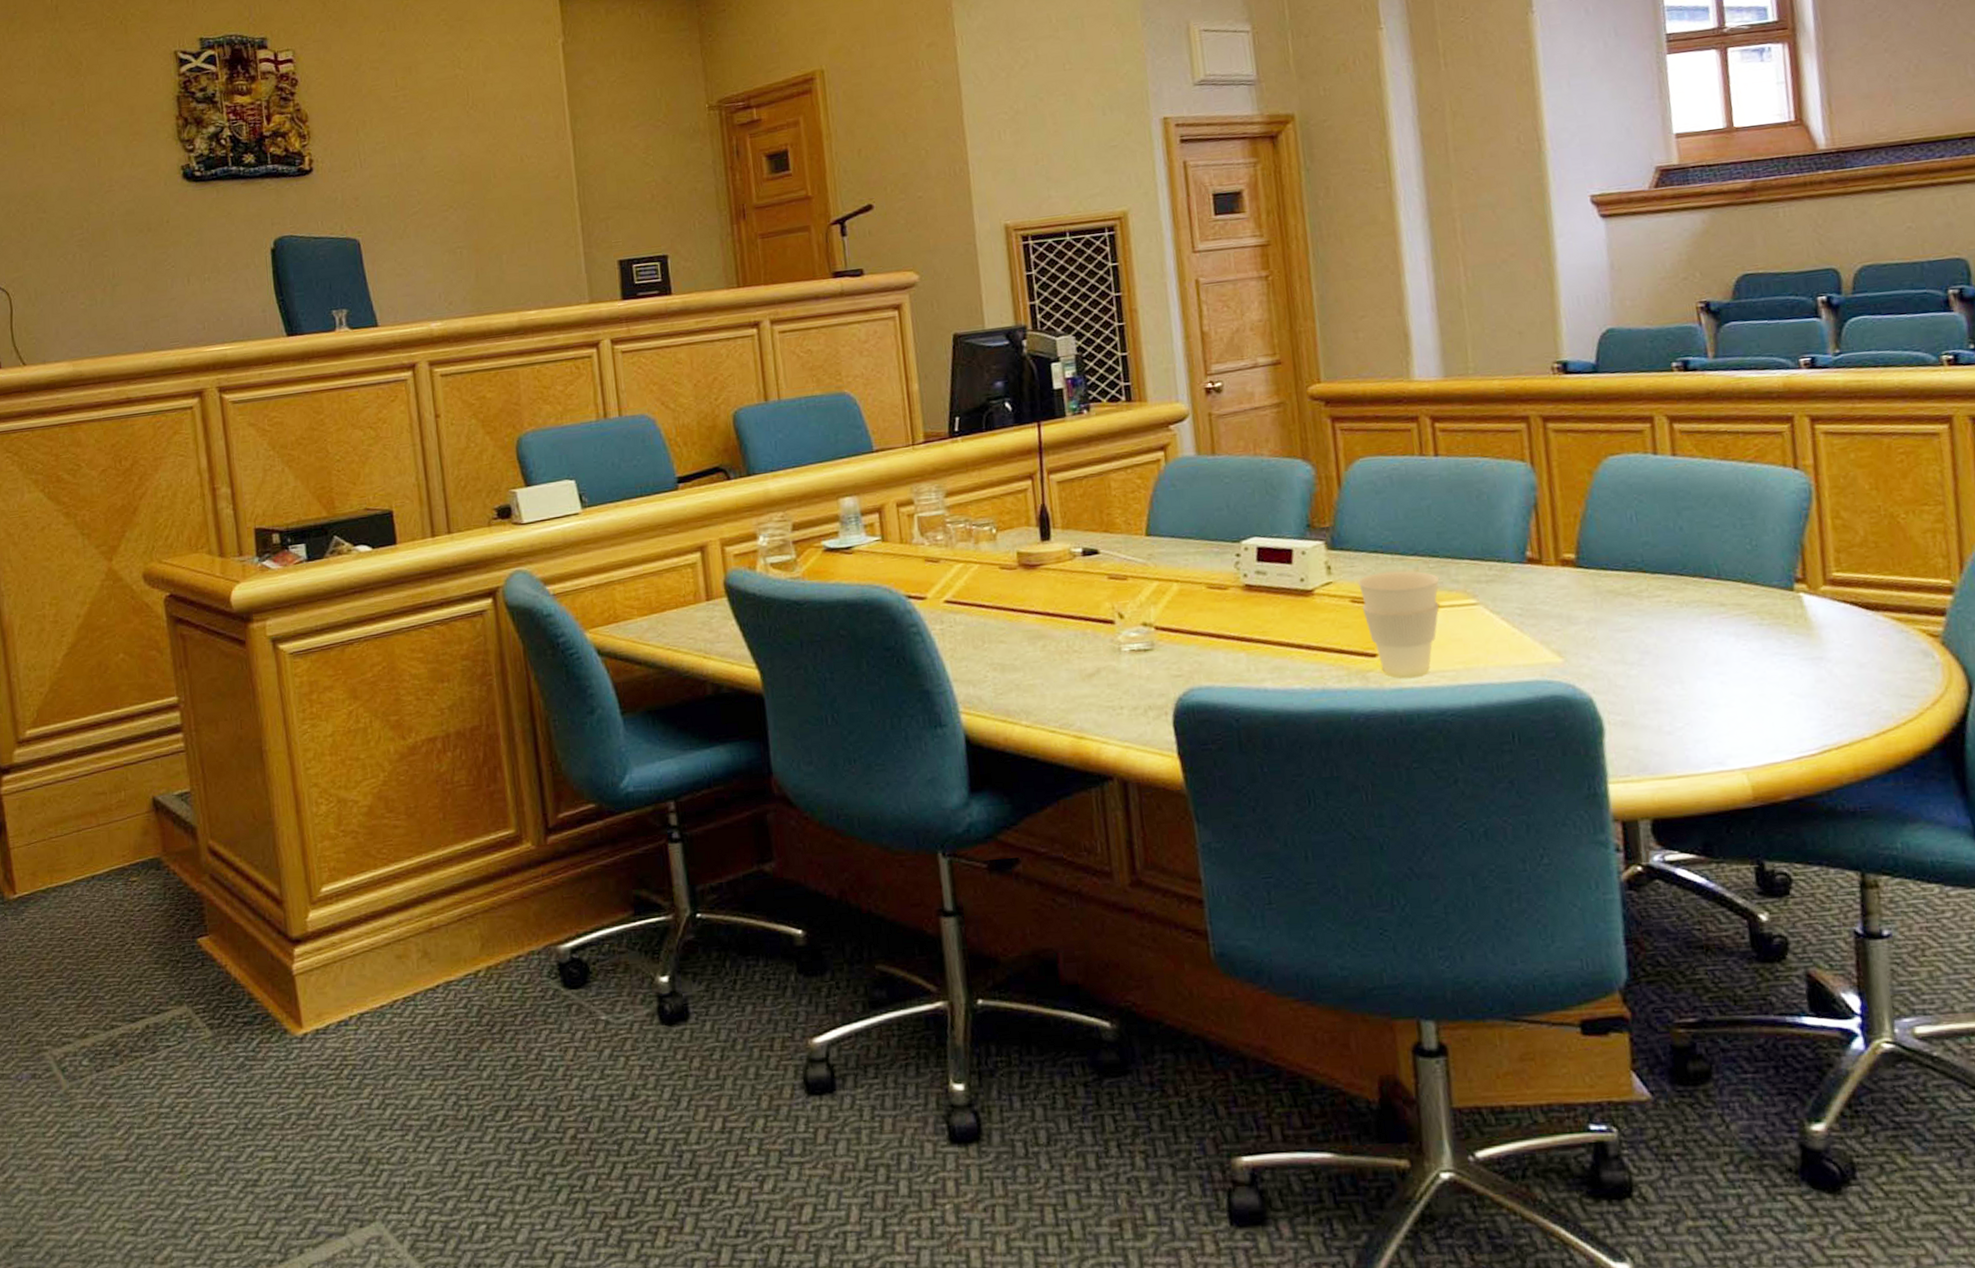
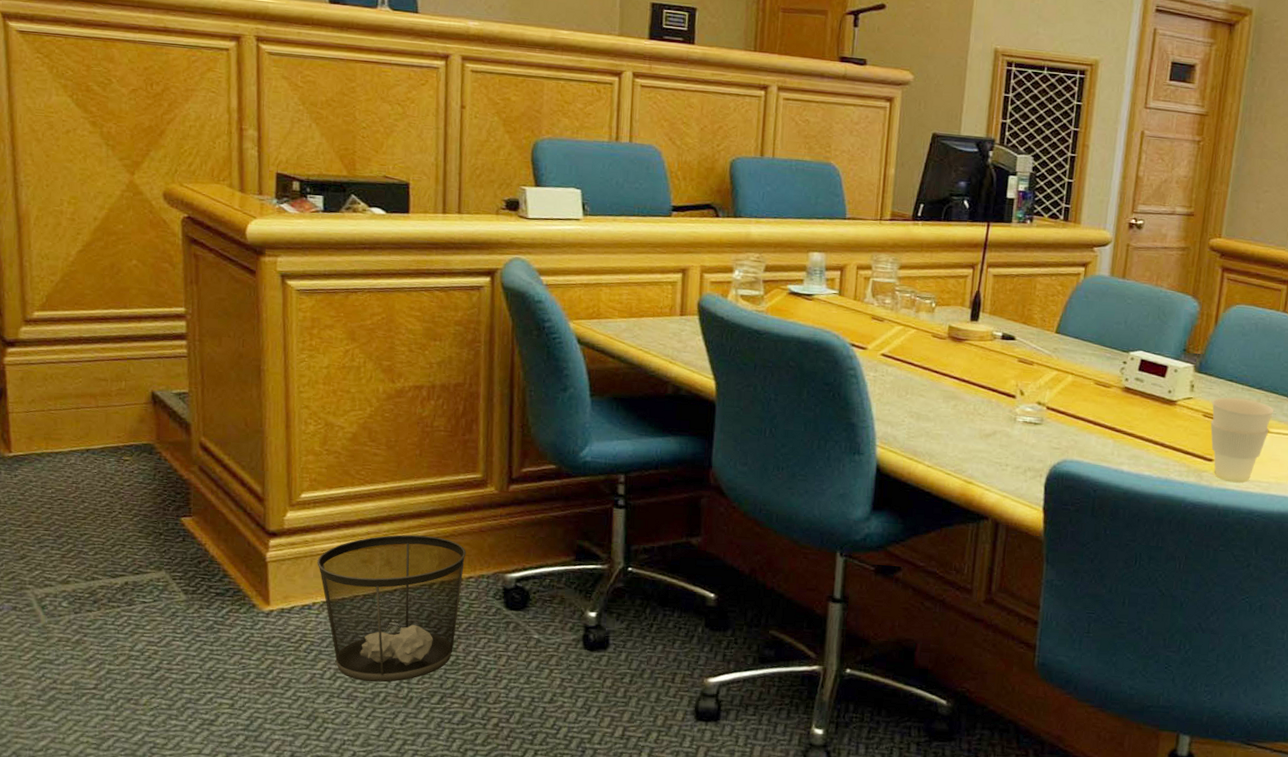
waste bin: none [348,913,512,1105] -> present [317,534,466,682]

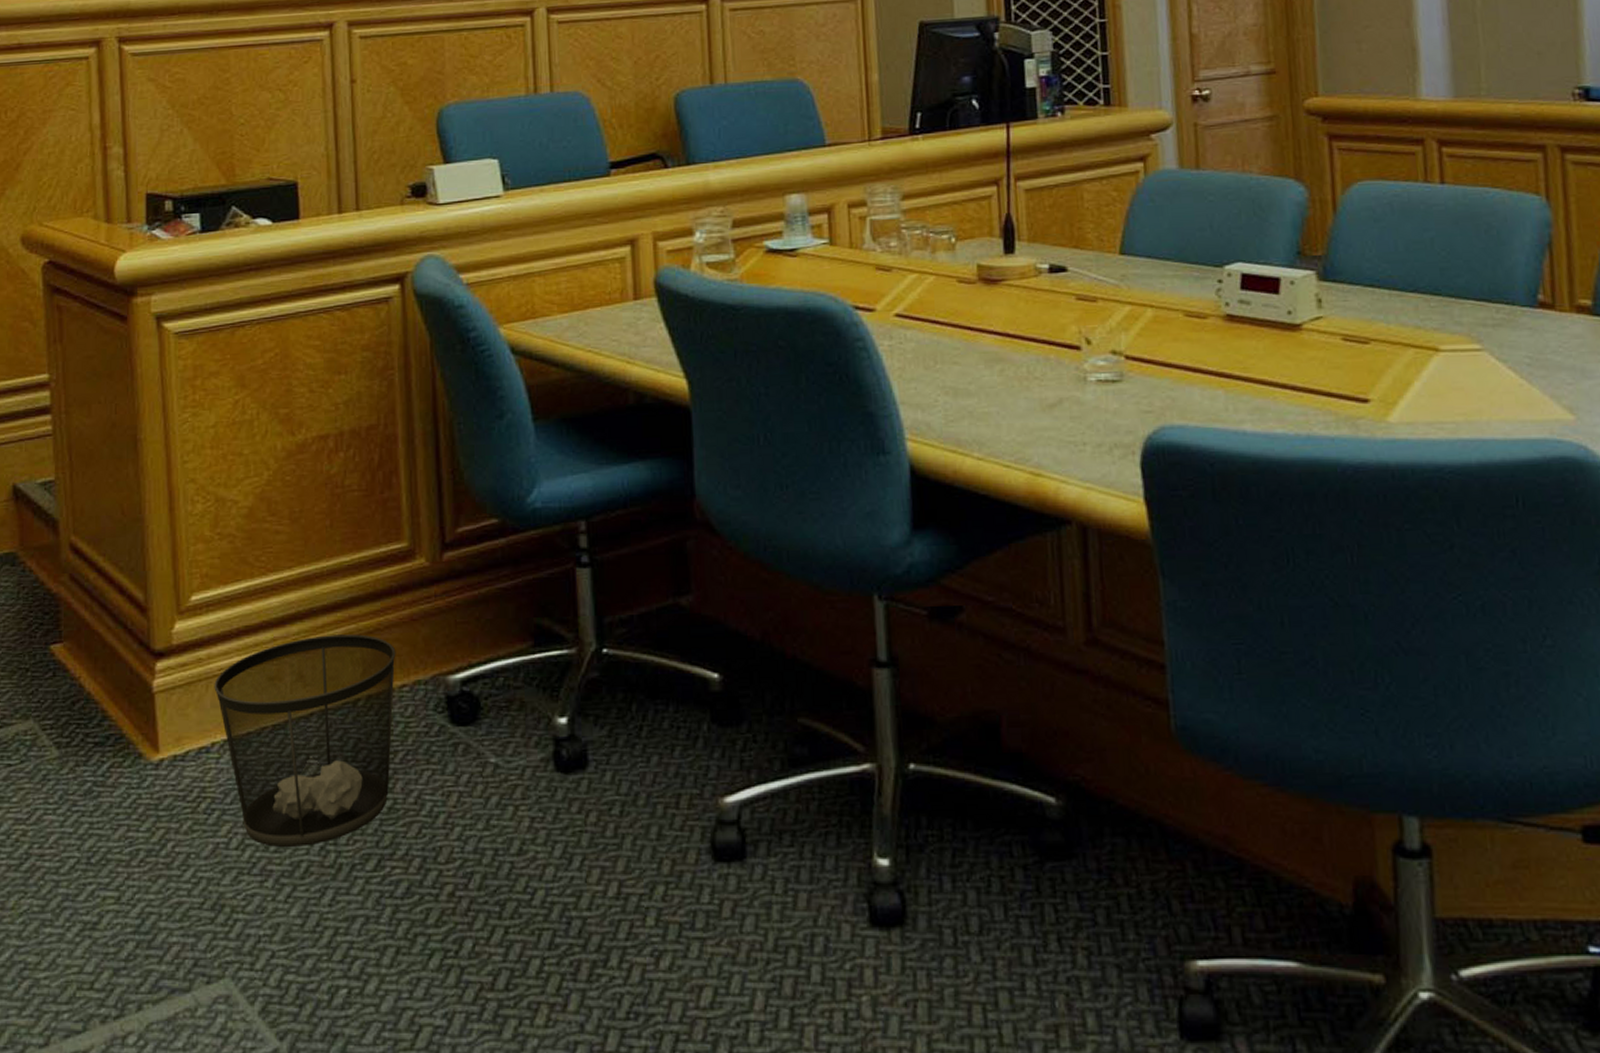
cup: present [1210,397,1275,484] -> none [1350,308,1442,429]

